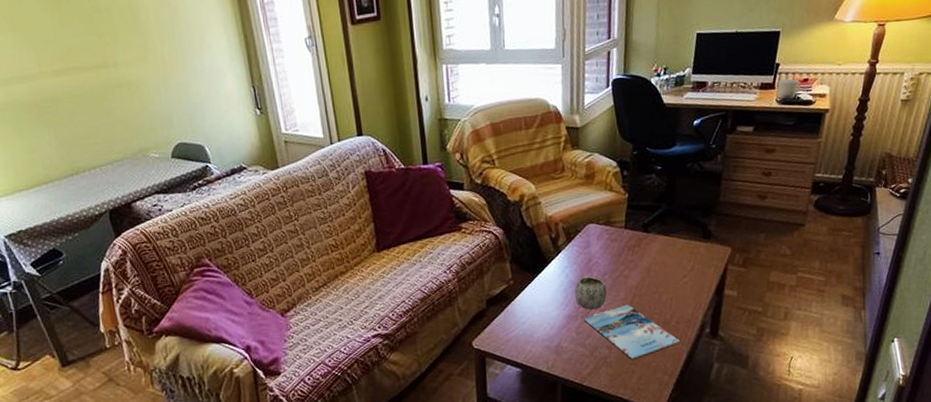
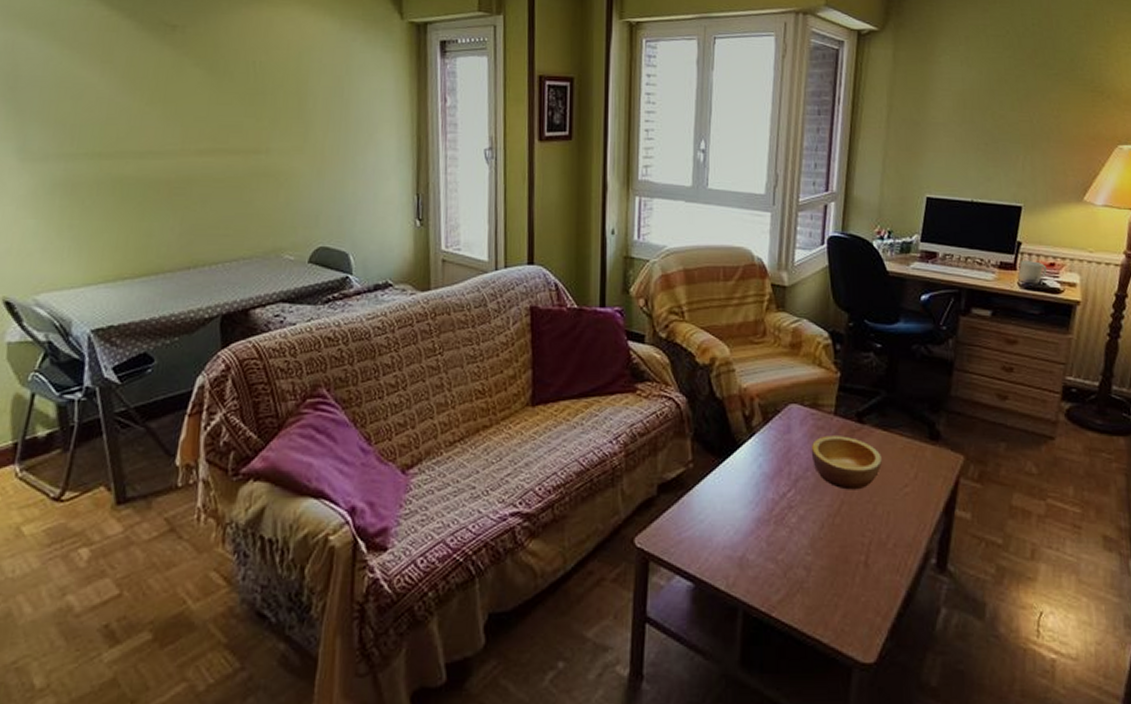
mug: present [574,275,607,310] -> none [768,469,808,514]
magazine: present [584,304,681,360] -> none [778,513,899,589]
bowl: none [607,244,665,286] -> present [811,435,882,490]

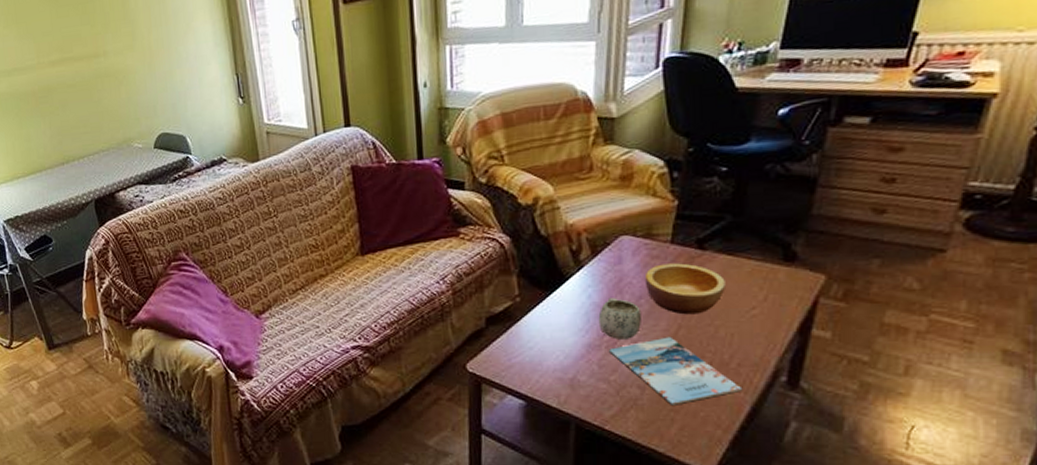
mug: none [768,469,808,514] -> present [598,298,641,340]
magazine: none [778,513,899,589] -> present [609,336,743,405]
mug: present [1018,261,1047,284] -> none [911,52,953,81]

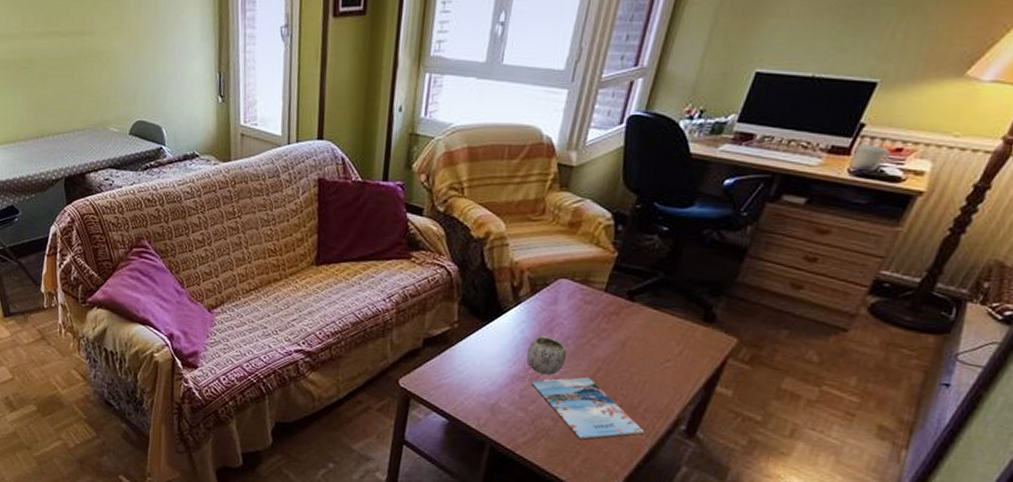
bowl: present [644,263,726,315] -> none [574,309,648,360]
mug: none [911,52,953,81] -> present [850,145,891,171]

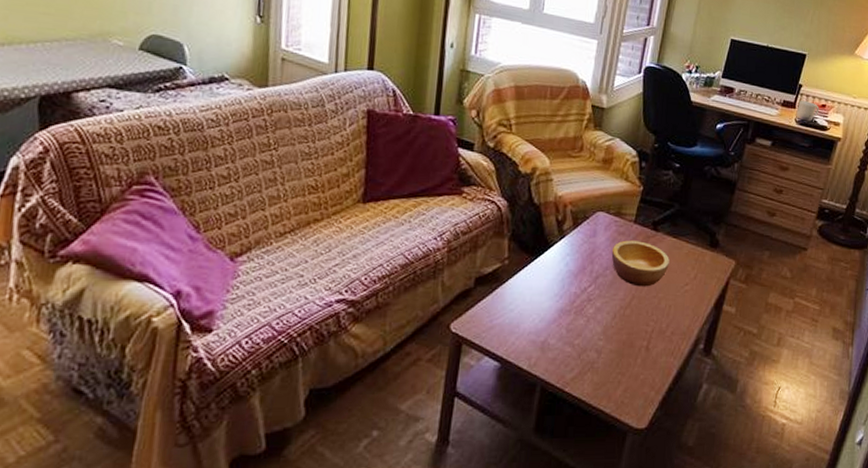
mug: present [526,335,567,375] -> none [571,267,606,306]
magazine: present [531,377,645,440] -> none [577,305,673,369]
bowl: none [574,309,648,360] -> present [611,240,670,287]

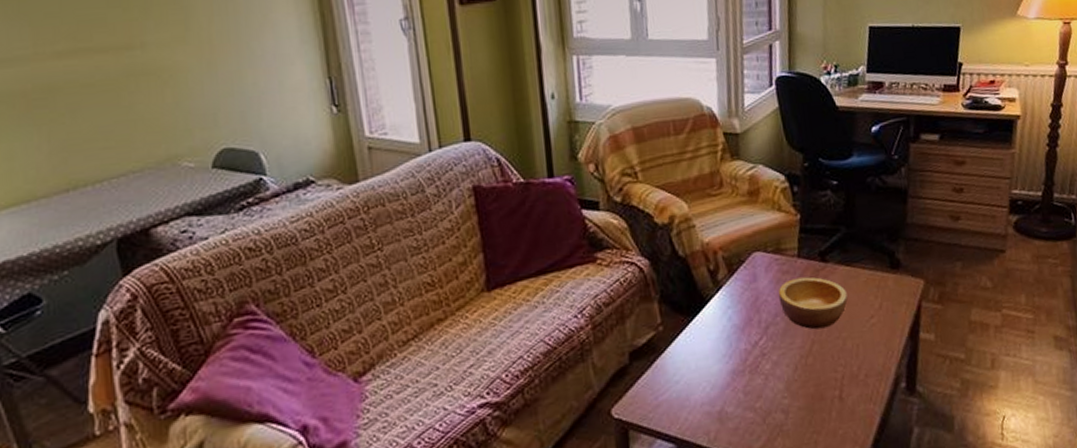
mug: present [796,101,819,122] -> none [961,80,988,104]

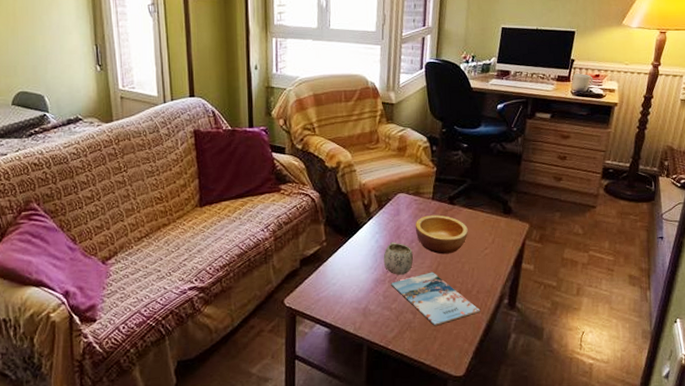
mug: none [739,318,780,363] -> present [383,242,413,275]
magazine: none [752,353,872,427] -> present [391,271,481,326]
mug: none [961,80,988,104] -> present [571,74,593,92]

